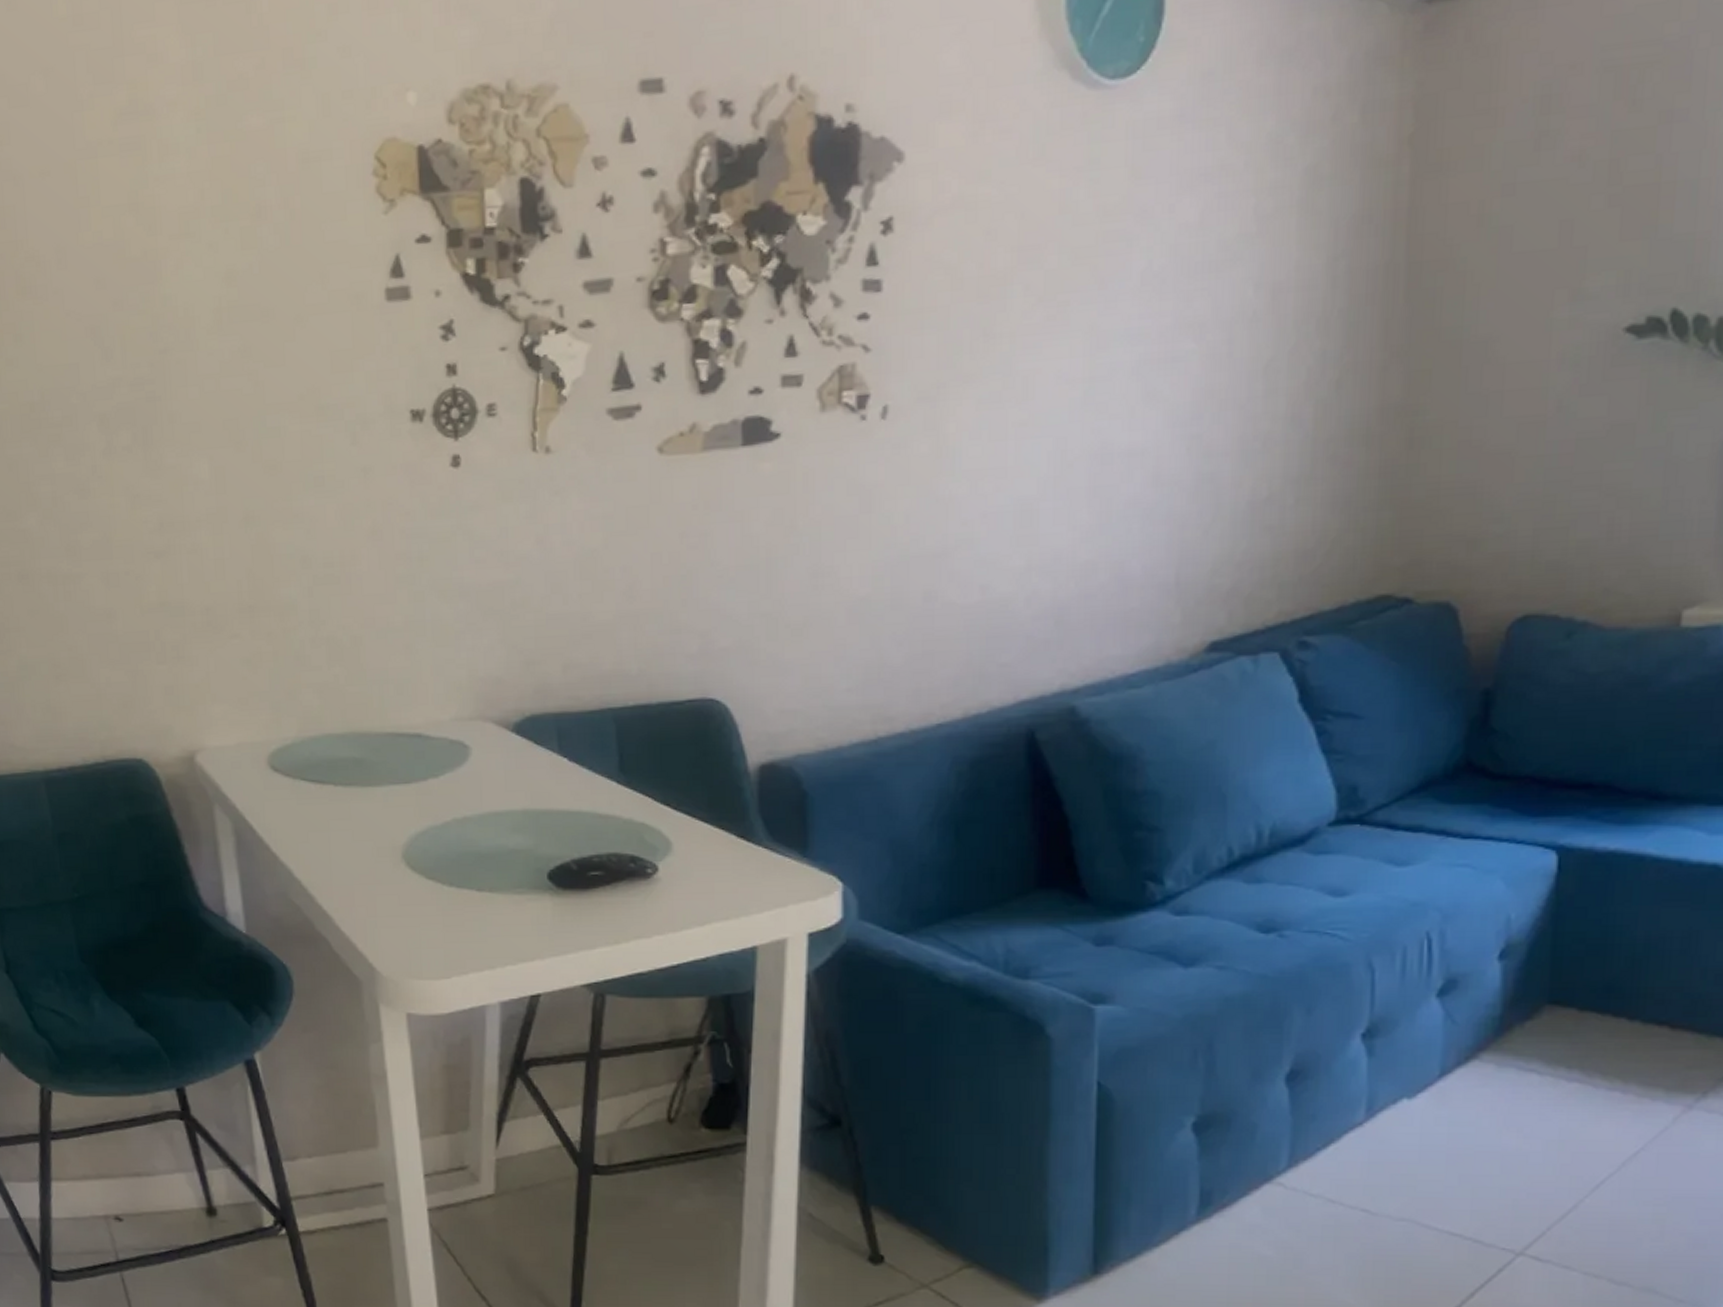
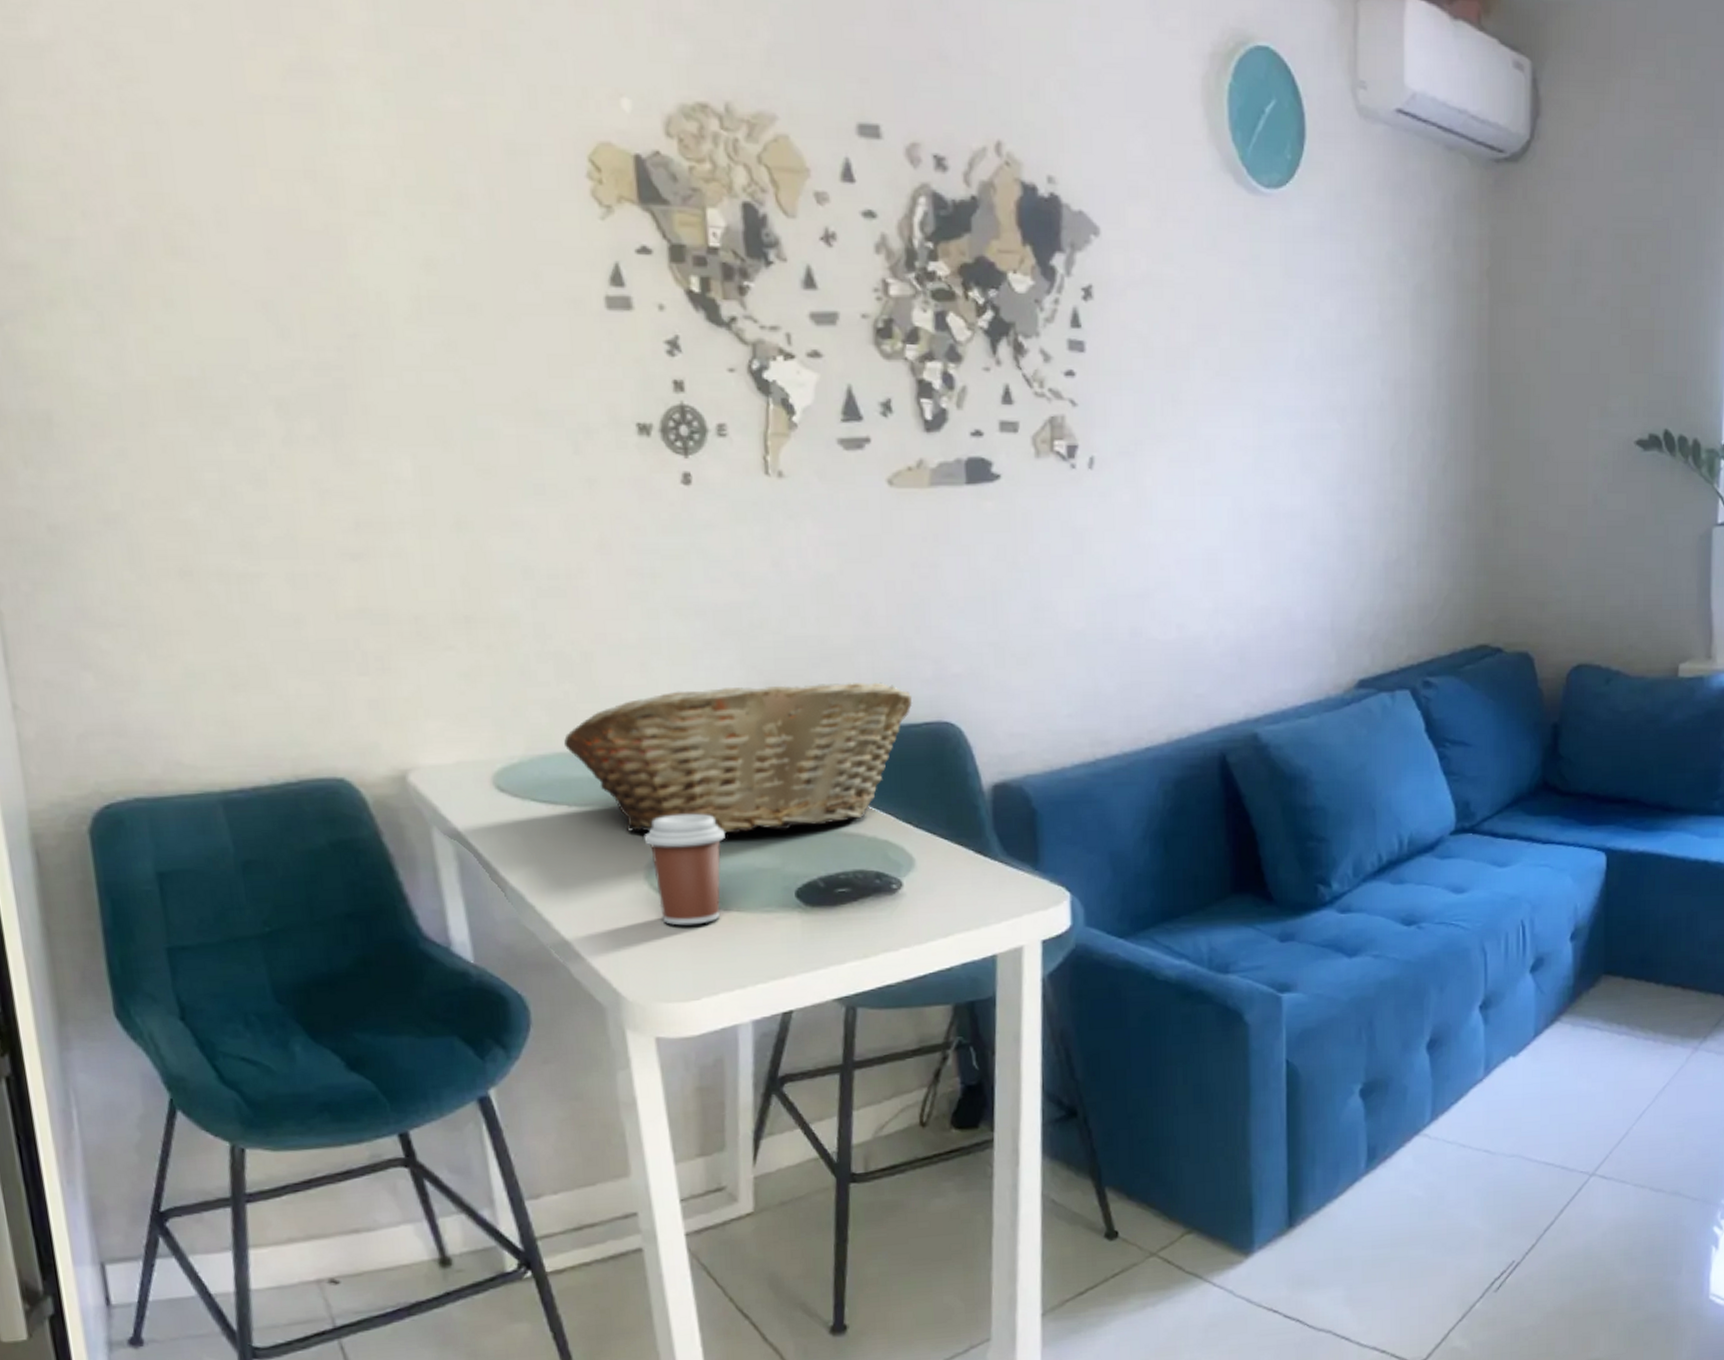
fruit basket: none [333,658,676,814] -> present [564,681,913,834]
coffee cup: none [403,793,480,904] -> present [644,813,725,926]

